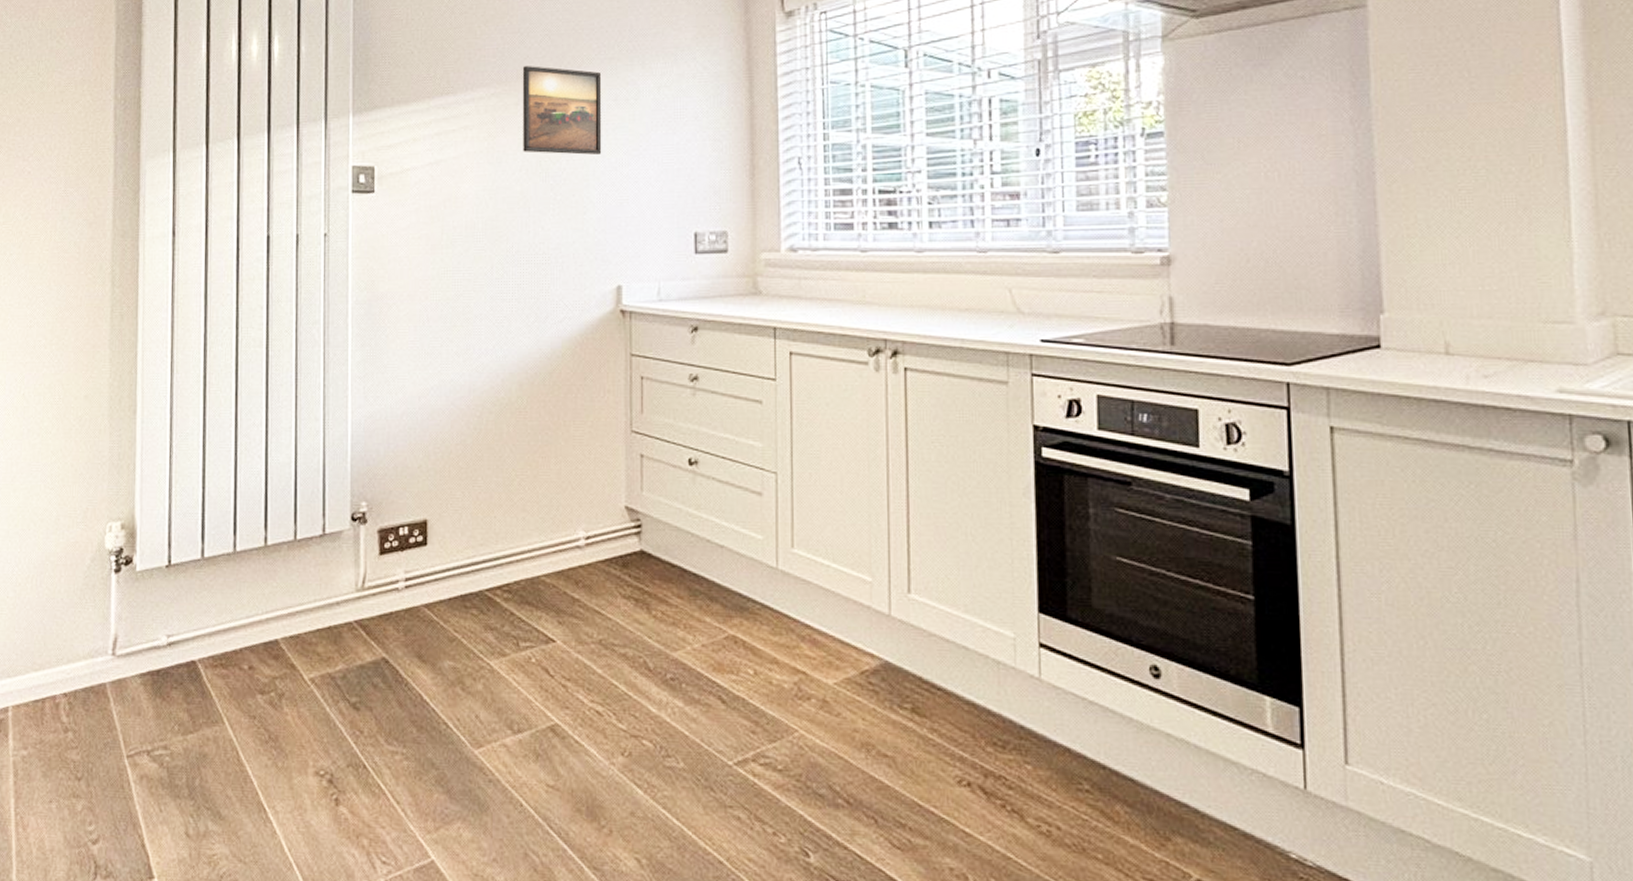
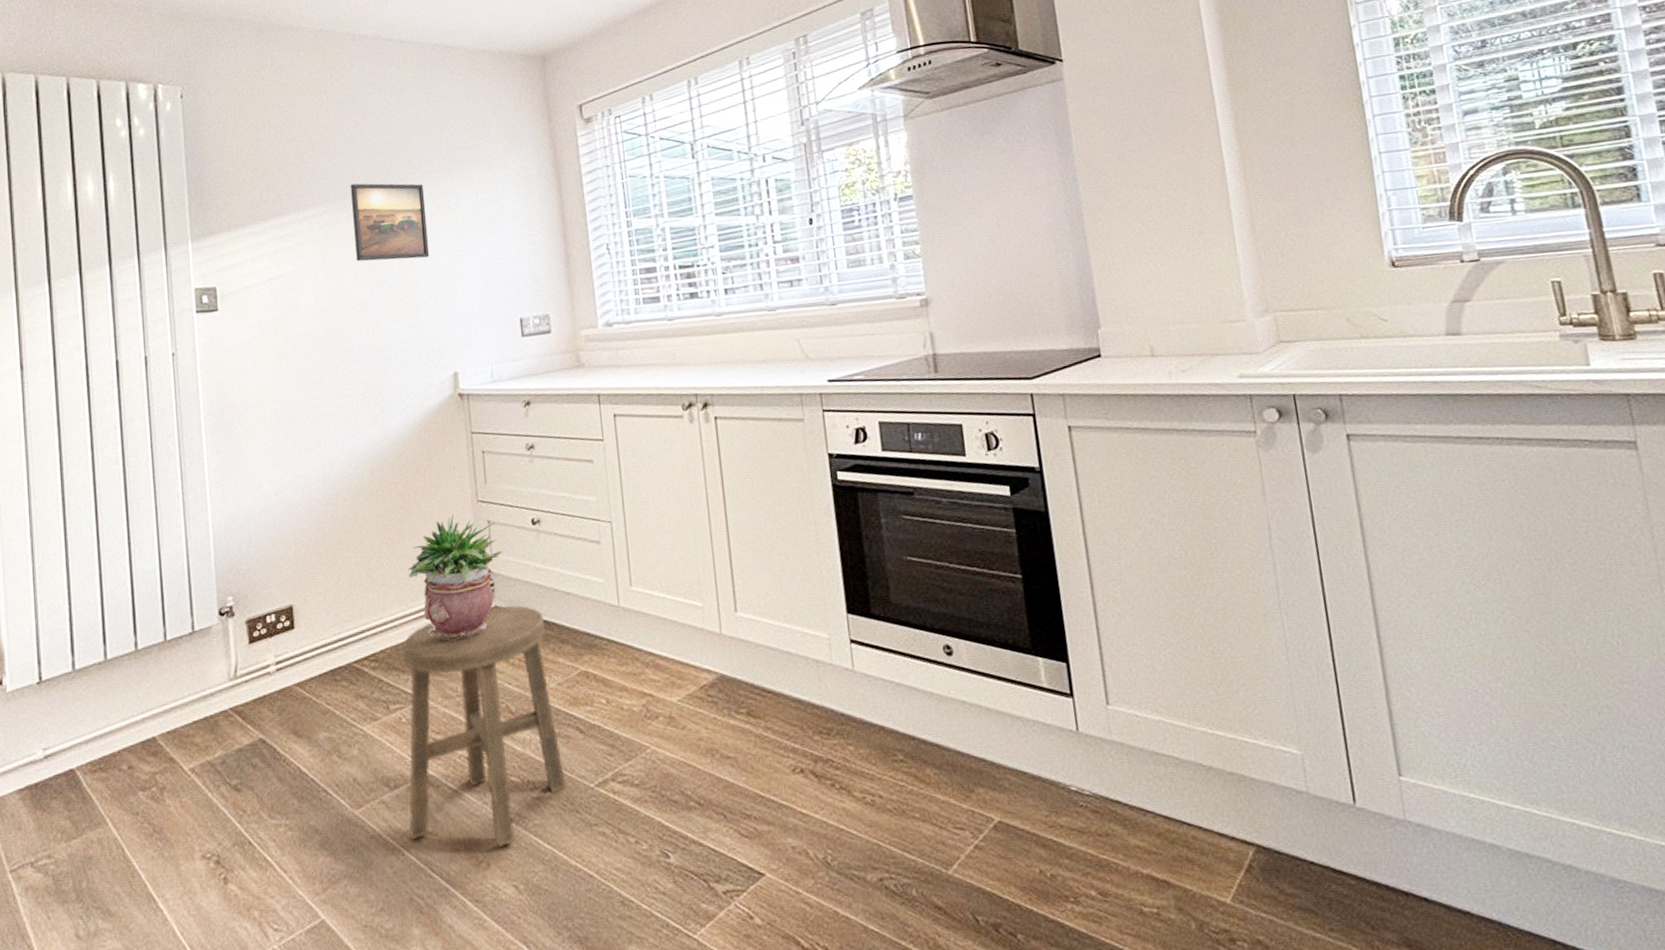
stool: none [530,550,701,814] -> present [403,605,566,847]
potted plant: none [550,442,655,581] -> present [407,514,503,640]

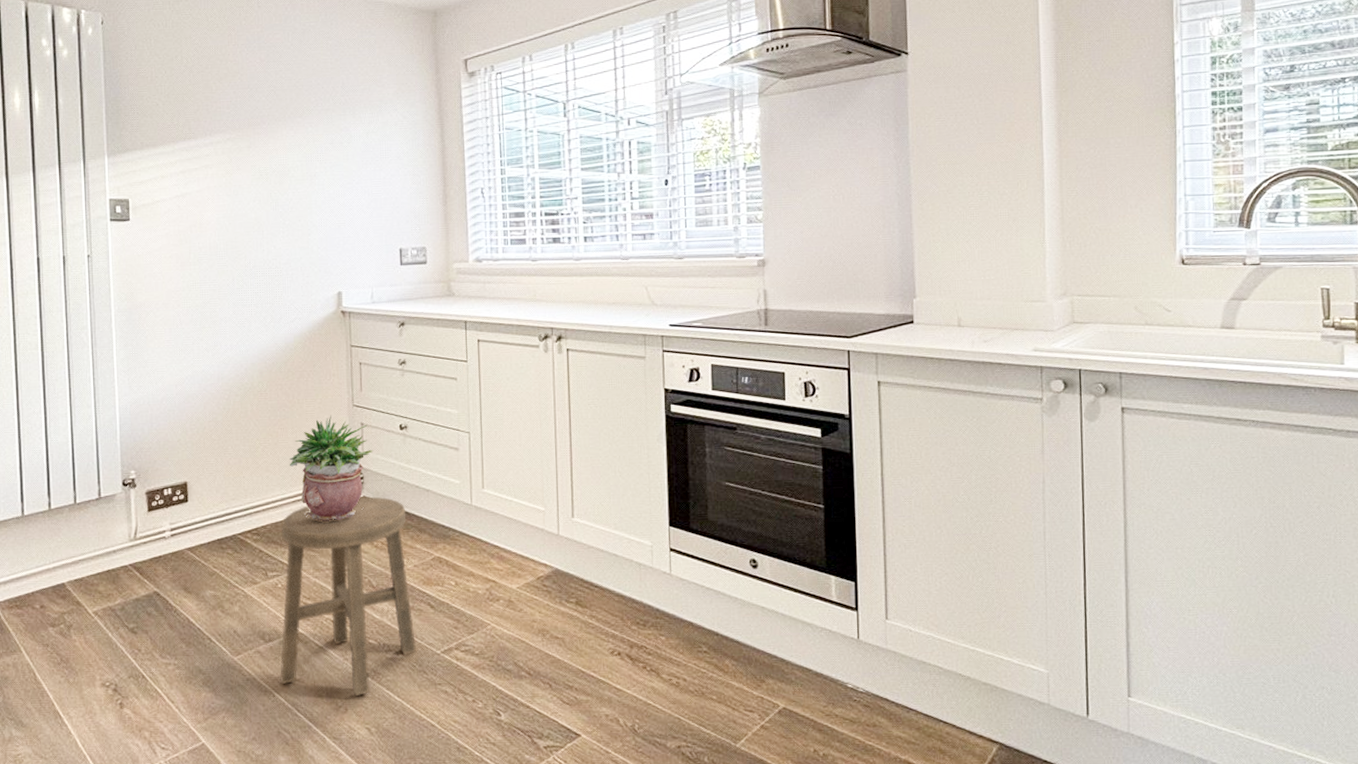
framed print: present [350,183,430,262] -> none [252,116,322,188]

